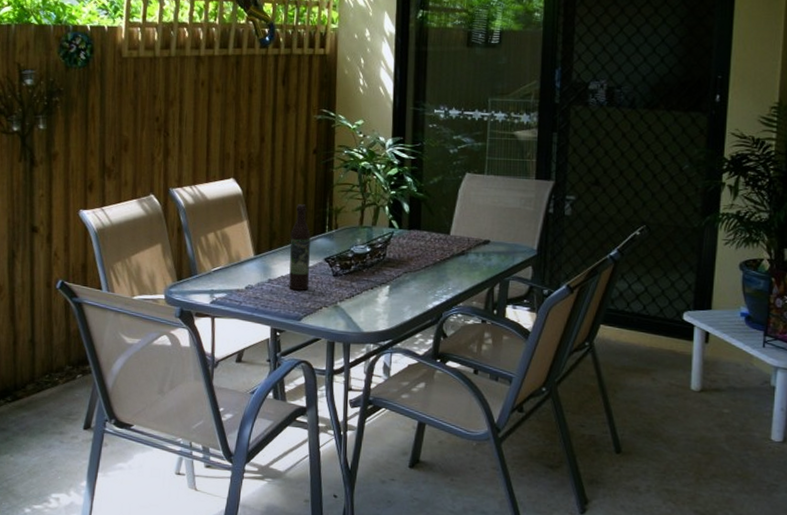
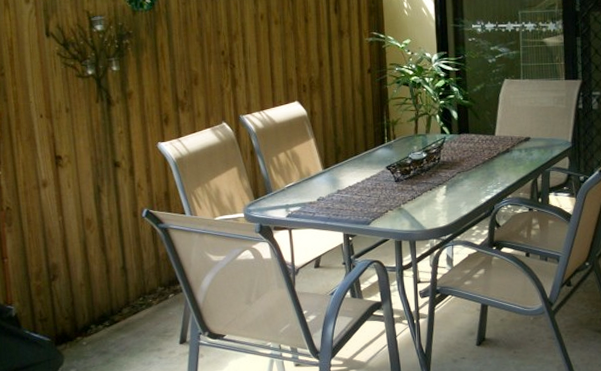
wine bottle: present [289,204,311,290] -> none [353,119,375,198]

